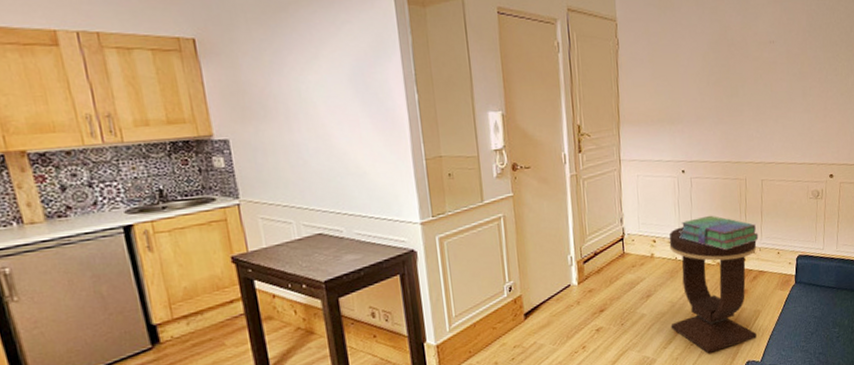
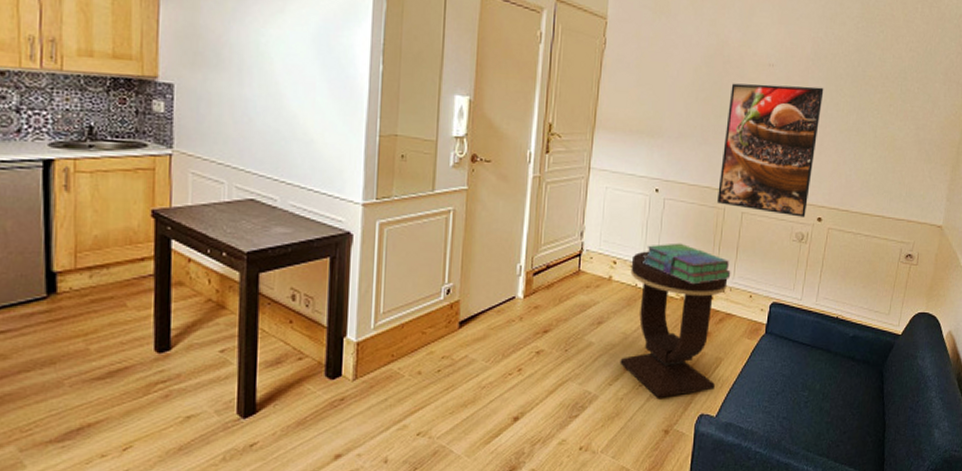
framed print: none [737,56,822,177] -> present [717,83,824,217]

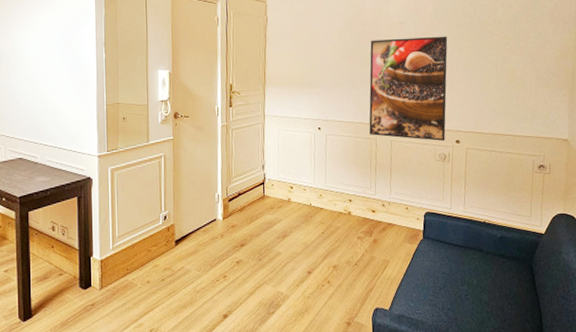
side table: present [619,251,728,398] -> none [304,177,386,296]
stack of books: present [643,243,731,285] -> none [314,168,388,202]

